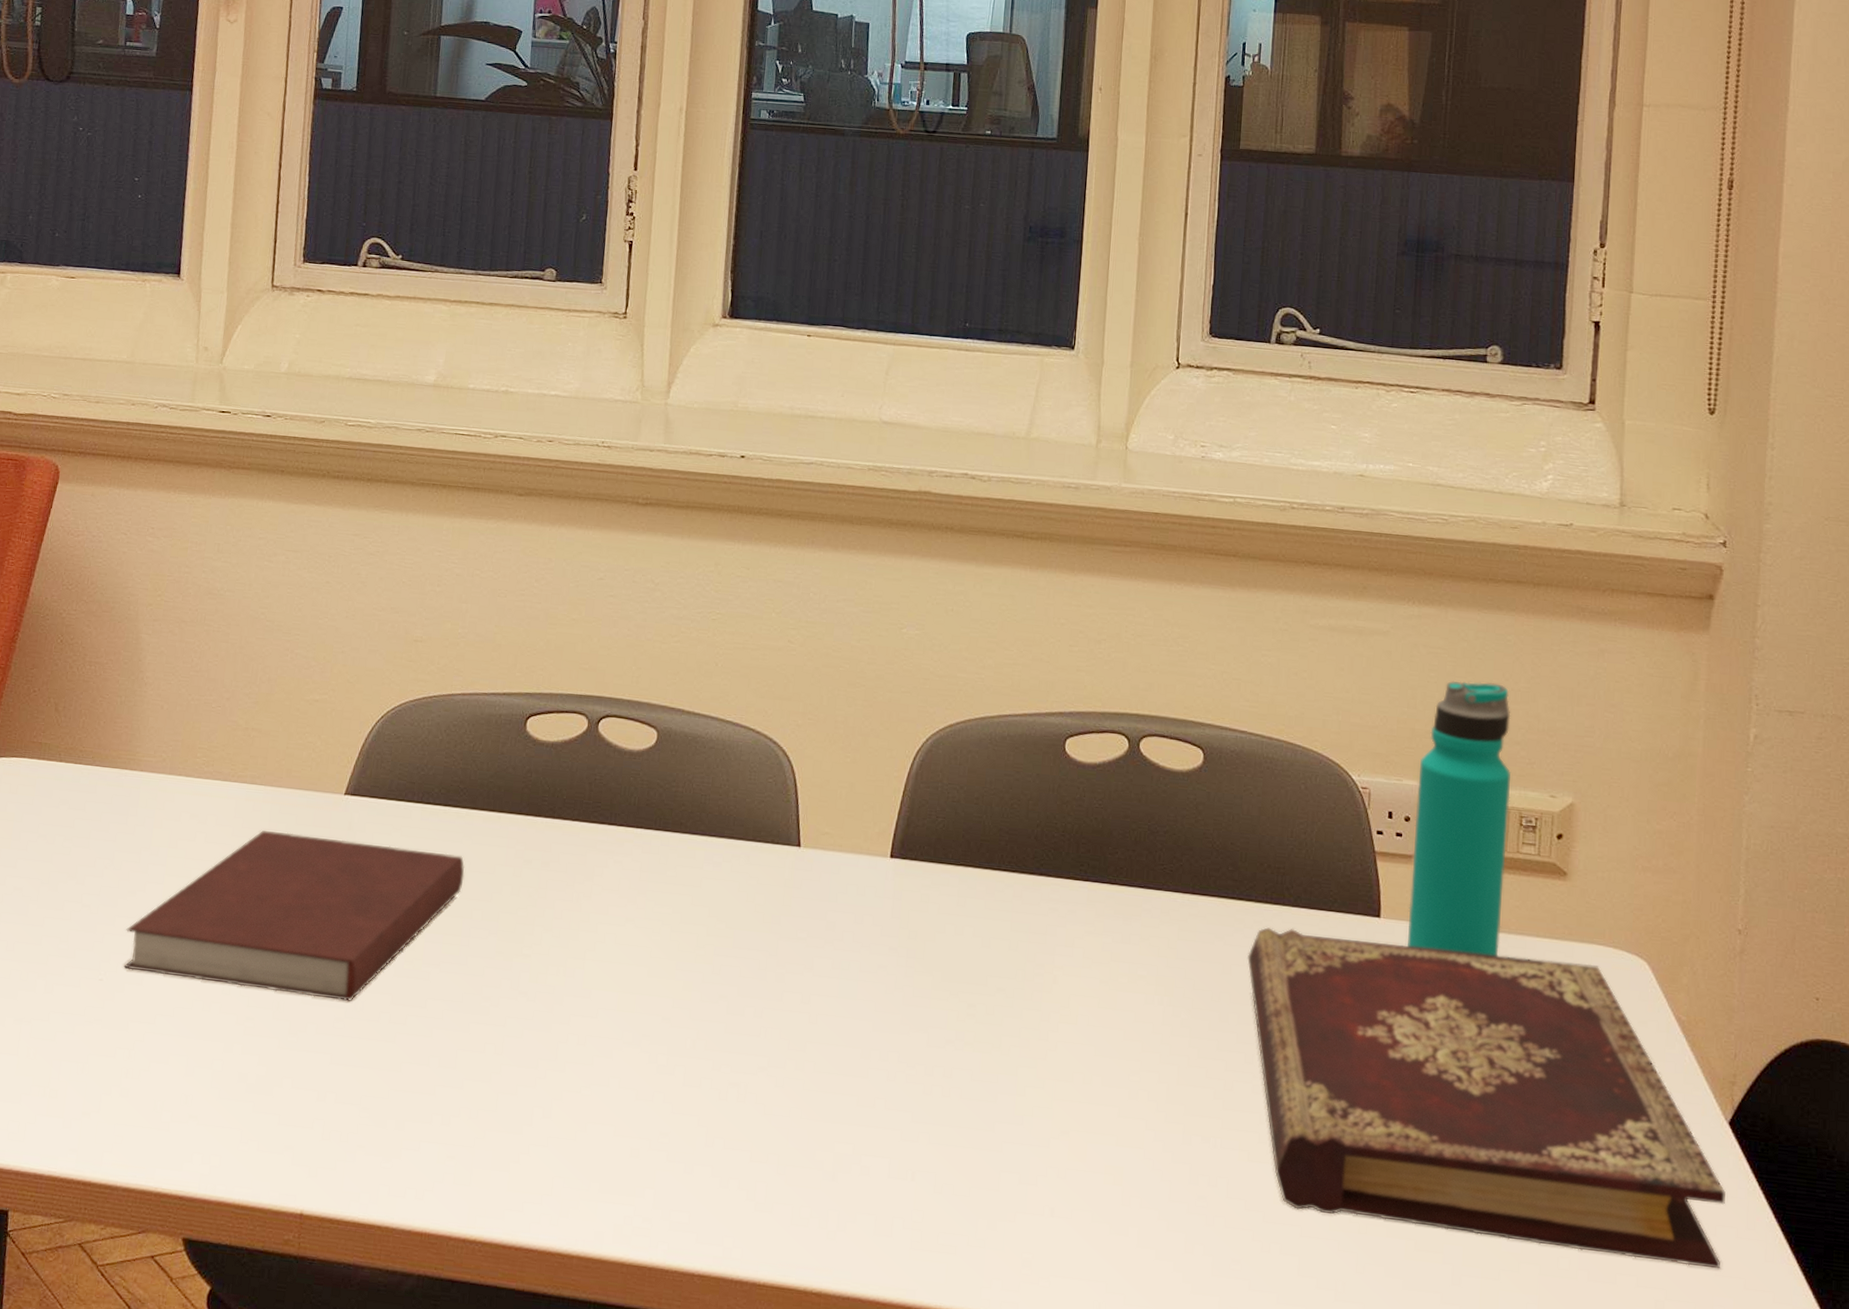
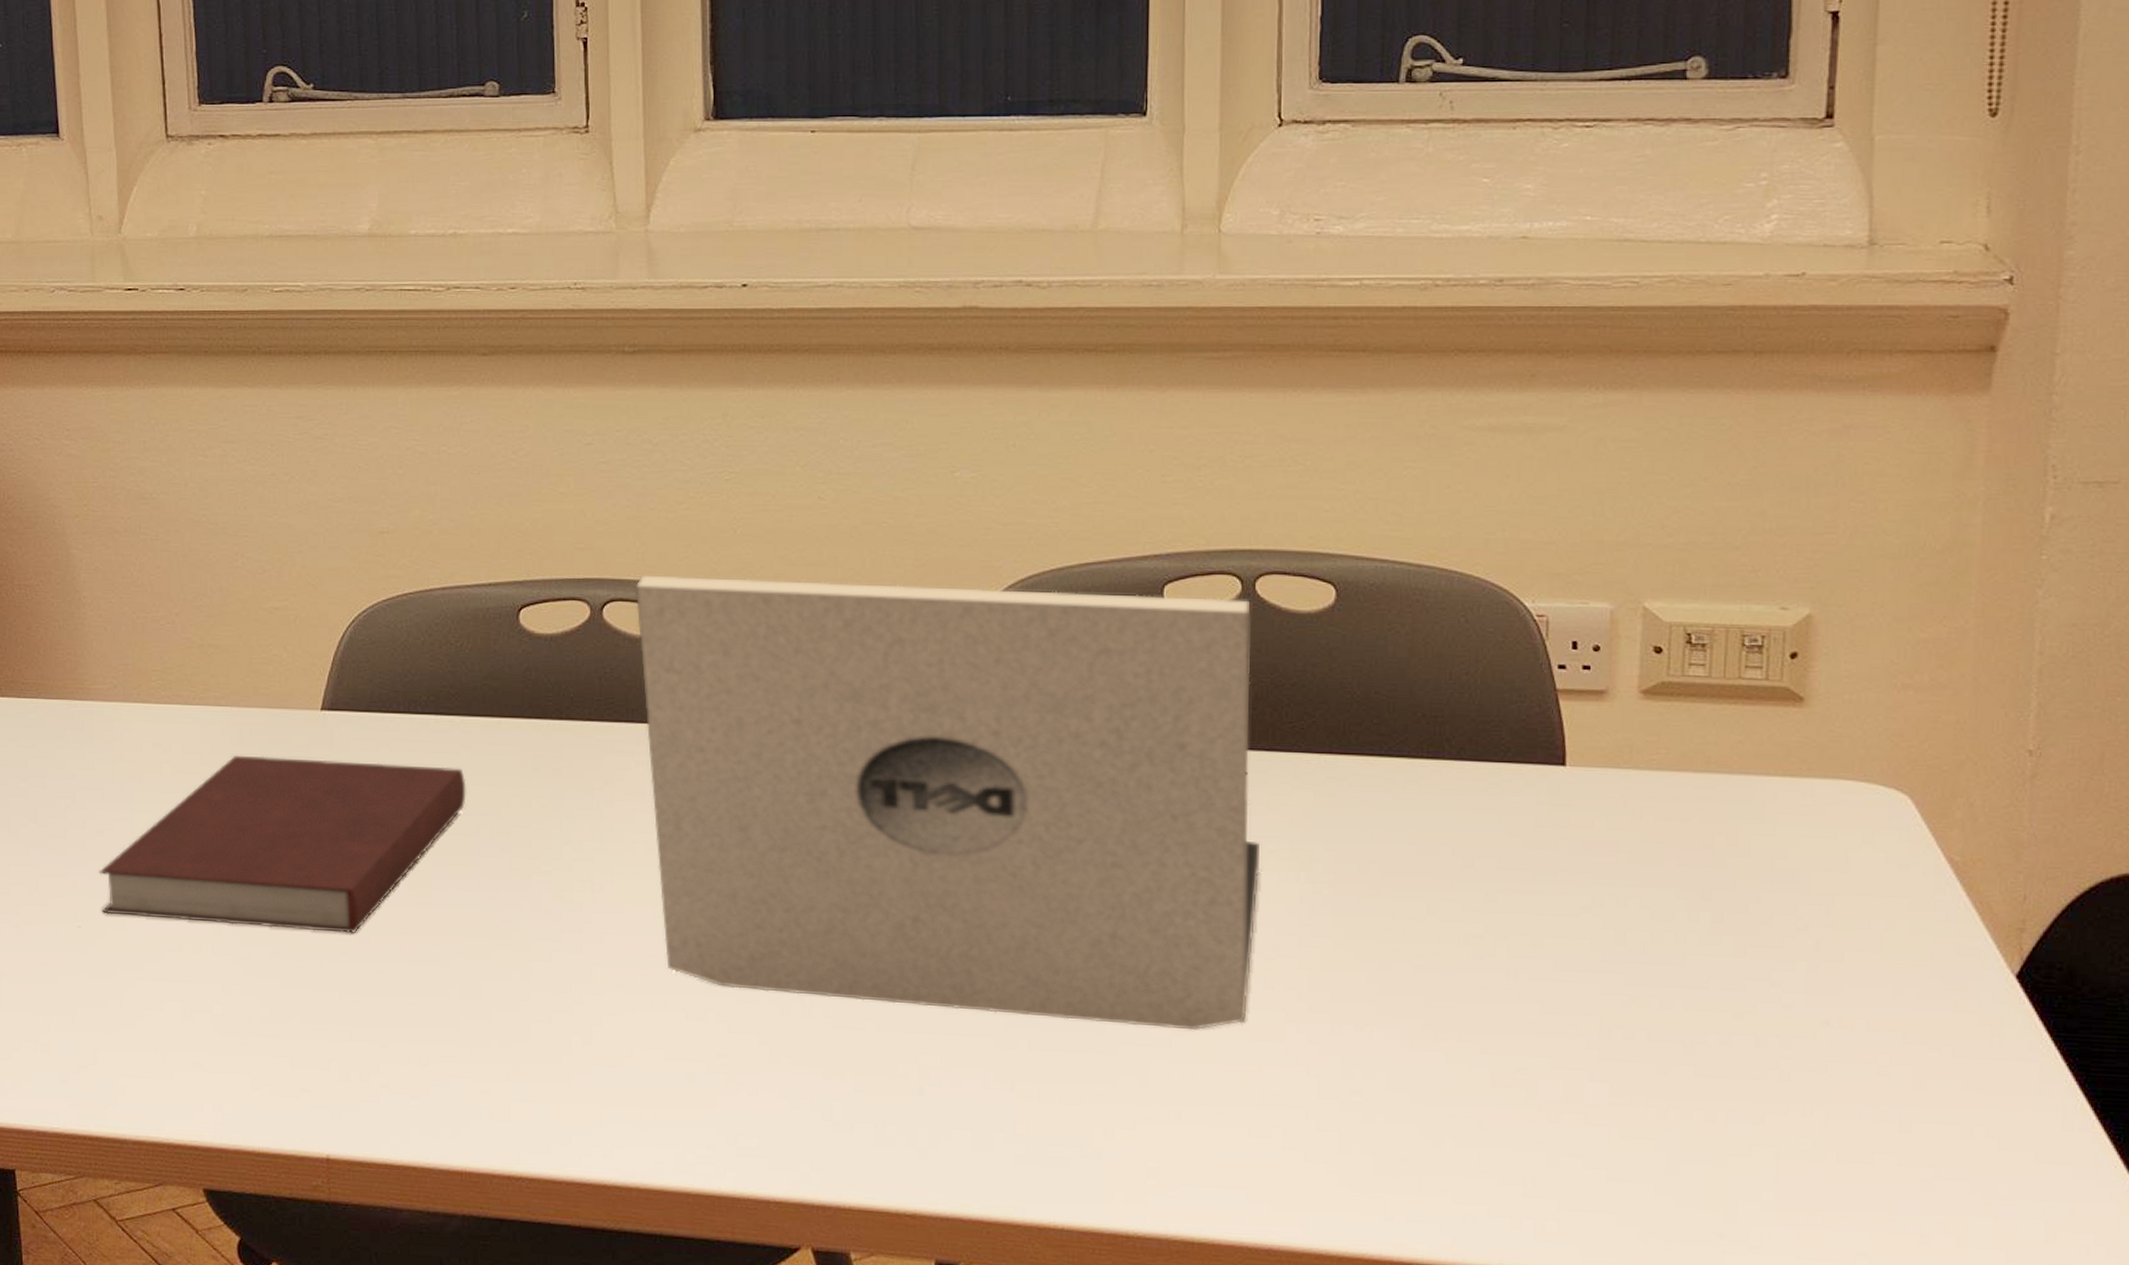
laptop: none [623,697,1135,1134] -> present [635,576,1260,1031]
book: present [1247,927,1725,1269] -> none [1401,784,2012,1142]
water bottle: present [1405,680,1512,956] -> none [1598,478,1730,801]

